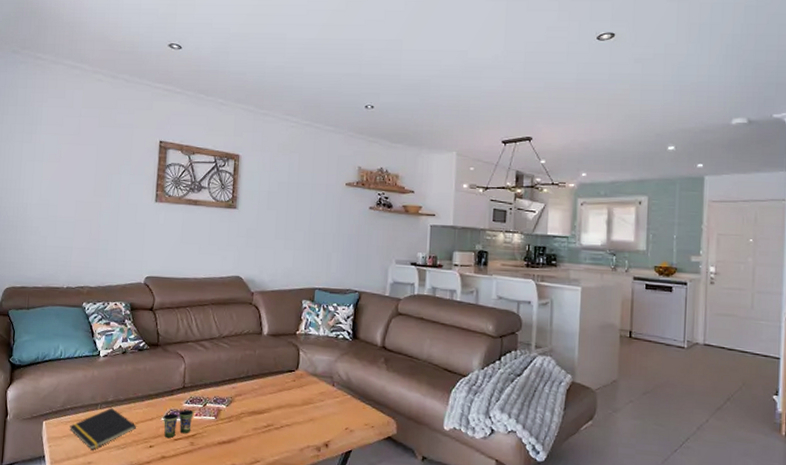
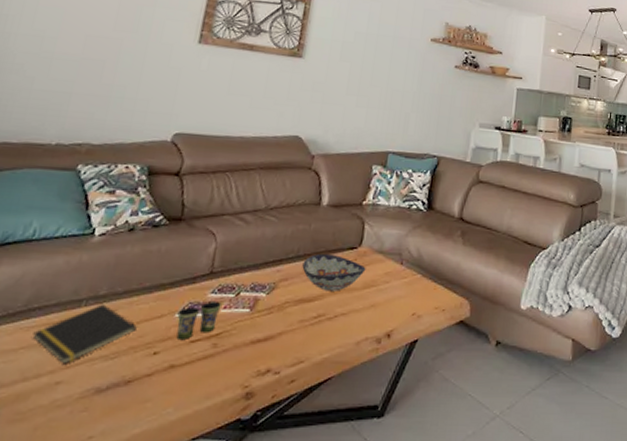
decorative bowl: none [252,374,303,406] -> present [302,253,366,291]

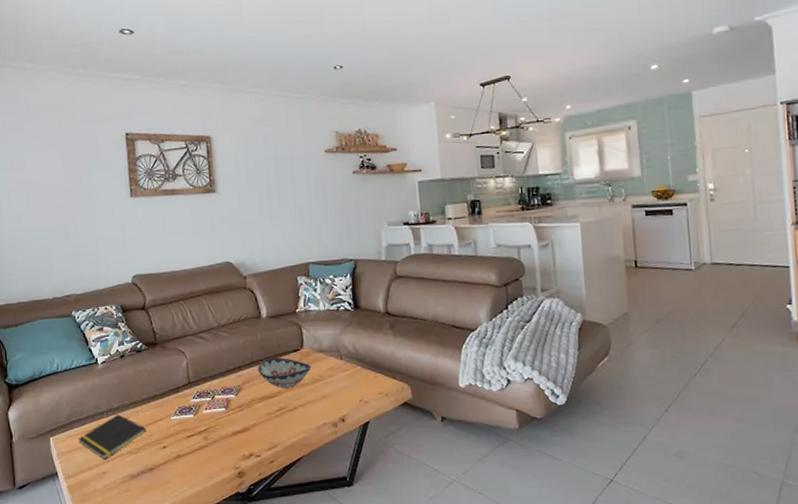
cup: present [176,302,222,339] -> none [172,405,203,436]

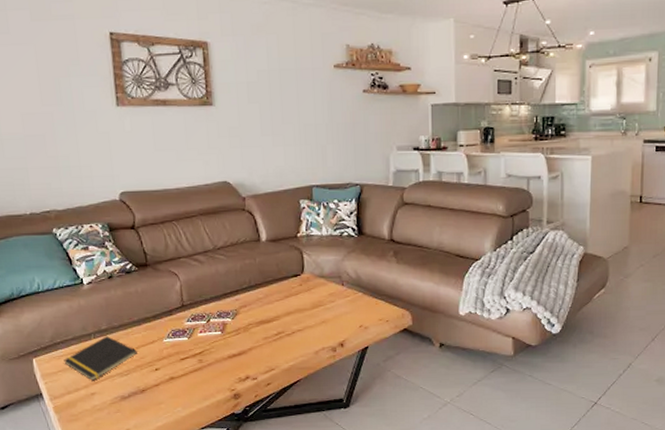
decorative bowl: present [258,357,311,388] -> none [256,282,312,313]

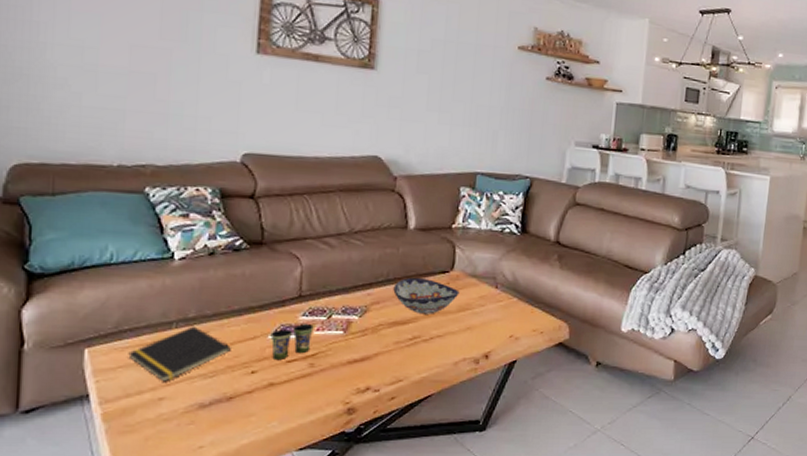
cup: none [165,328,198,358] -> present [270,324,314,359]
decorative bowl: none [256,282,312,313] -> present [393,277,460,314]

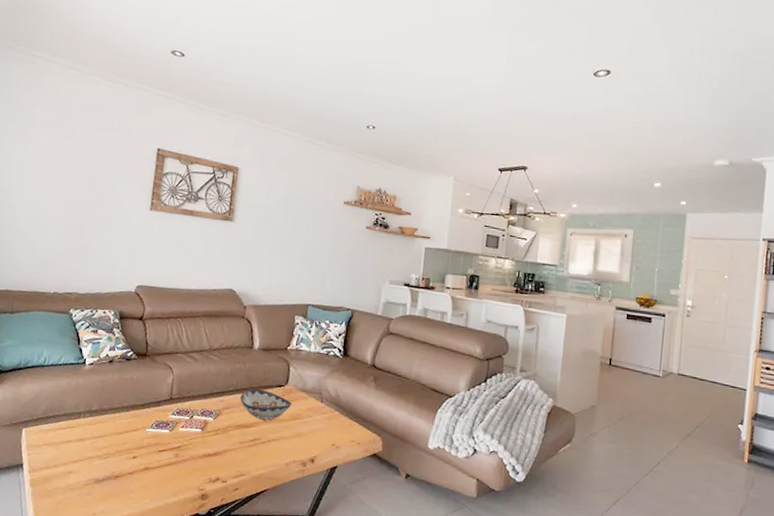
notepad: present [128,326,231,382] -> none [50,417,120,459]
cup: present [270,324,314,359] -> none [148,421,180,449]

